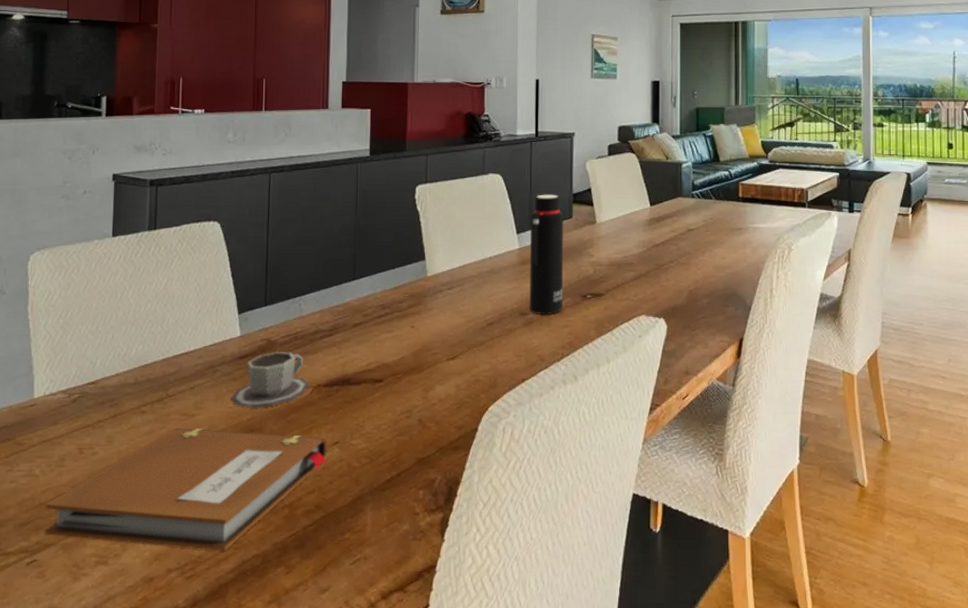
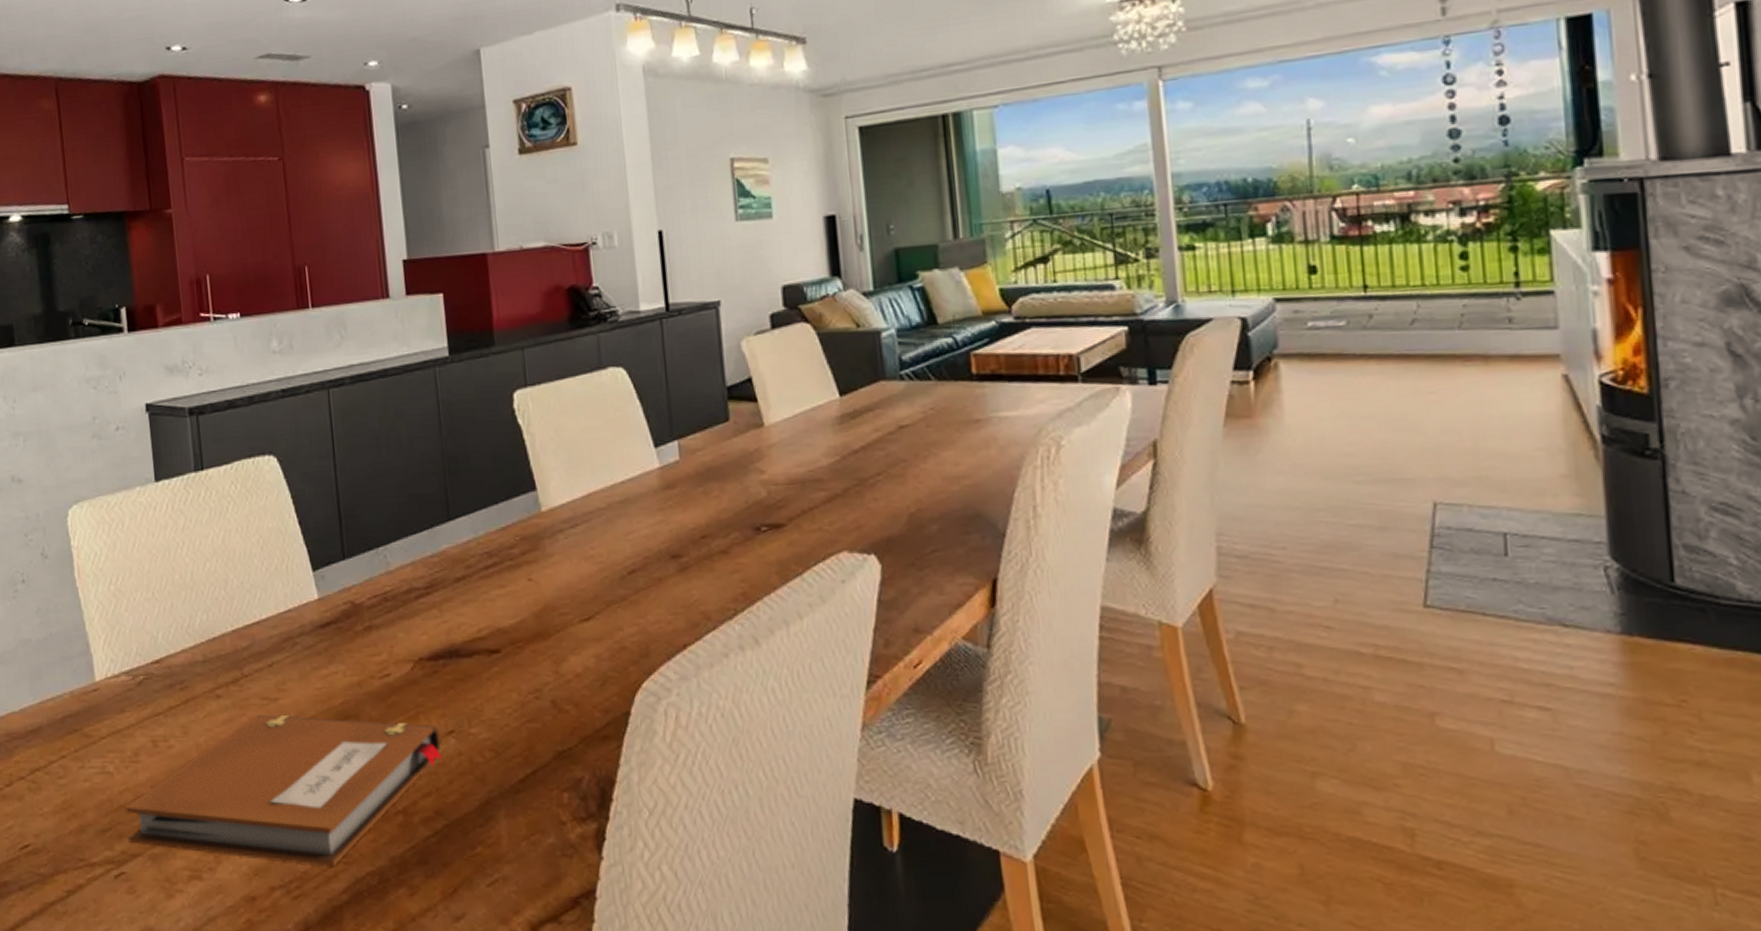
cup: present [231,351,309,409] -> none [317,616,409,690]
water bottle: present [528,194,564,314] -> none [671,389,730,556]

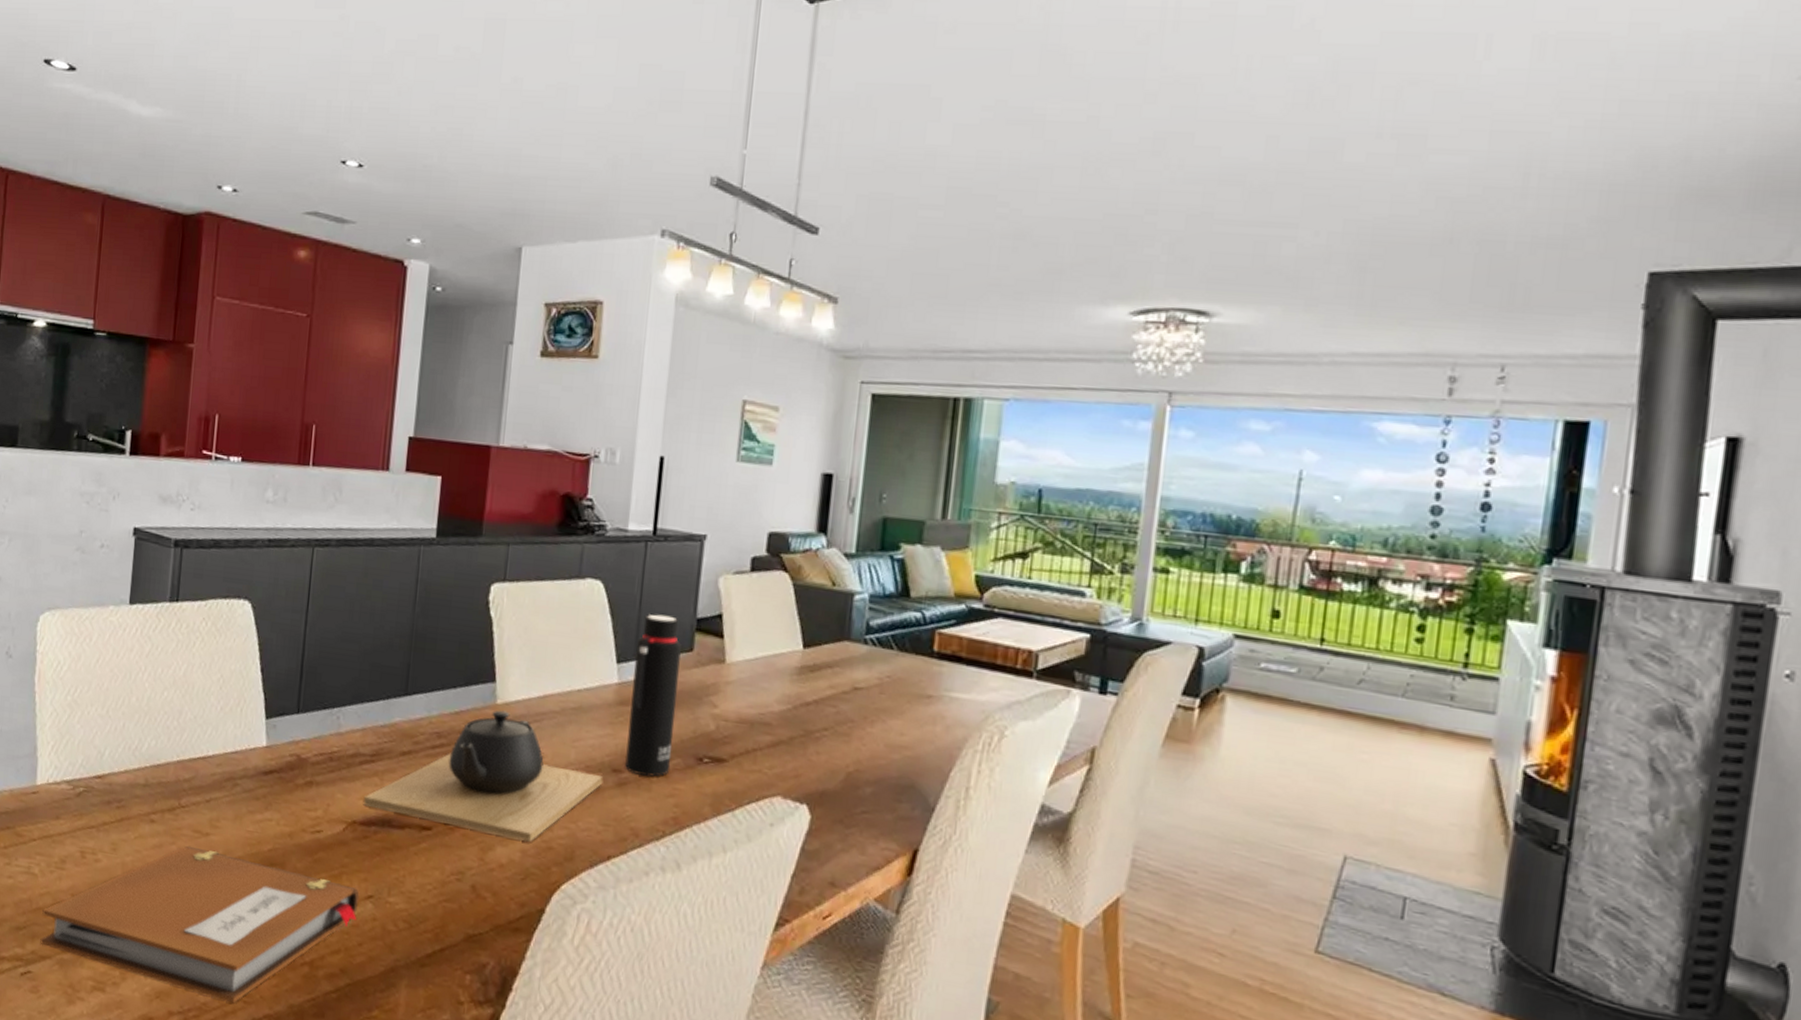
teapot: none [425,517,664,647] -> present [363,710,604,842]
water bottle: none [671,389,730,556] -> present [624,614,681,777]

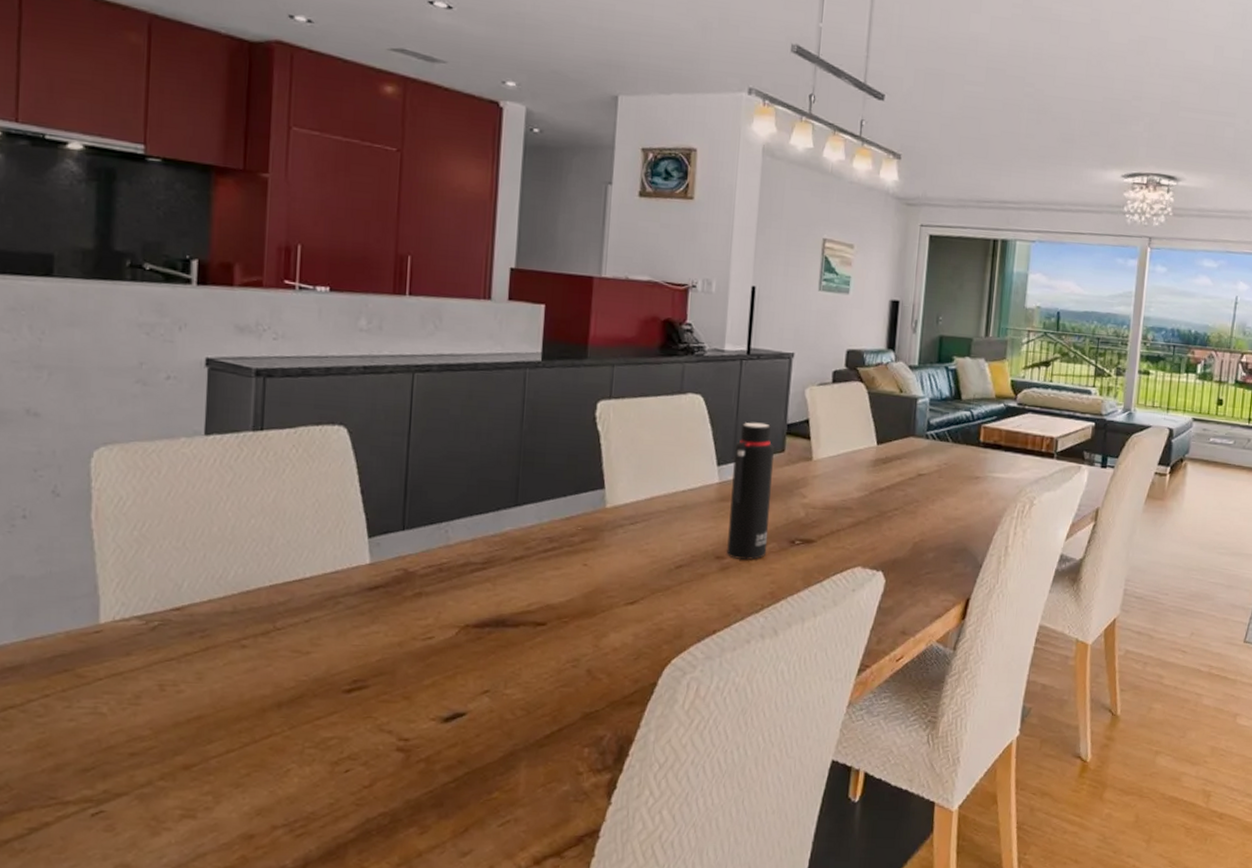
notebook: present [40,845,360,1004] -> none [113,666,475,808]
teapot: present [363,710,604,842] -> none [475,513,708,627]

